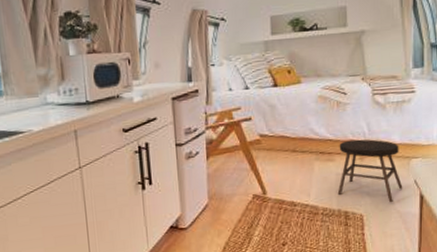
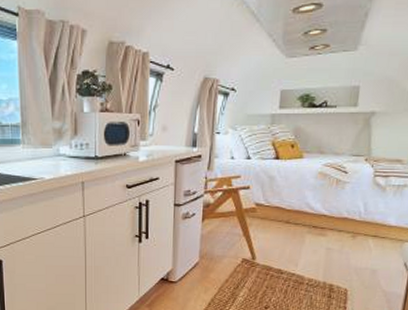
stool: present [337,139,403,203] -> none [325,218,394,282]

